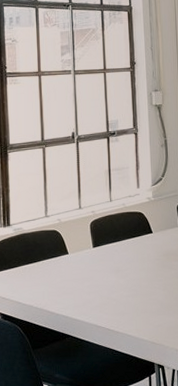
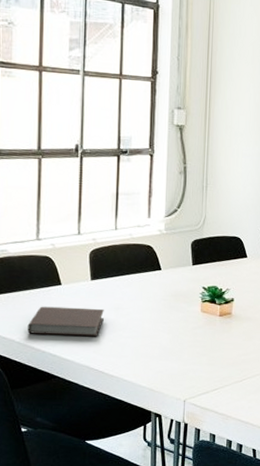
notebook: none [43,272,106,299] -> present [27,306,104,337]

